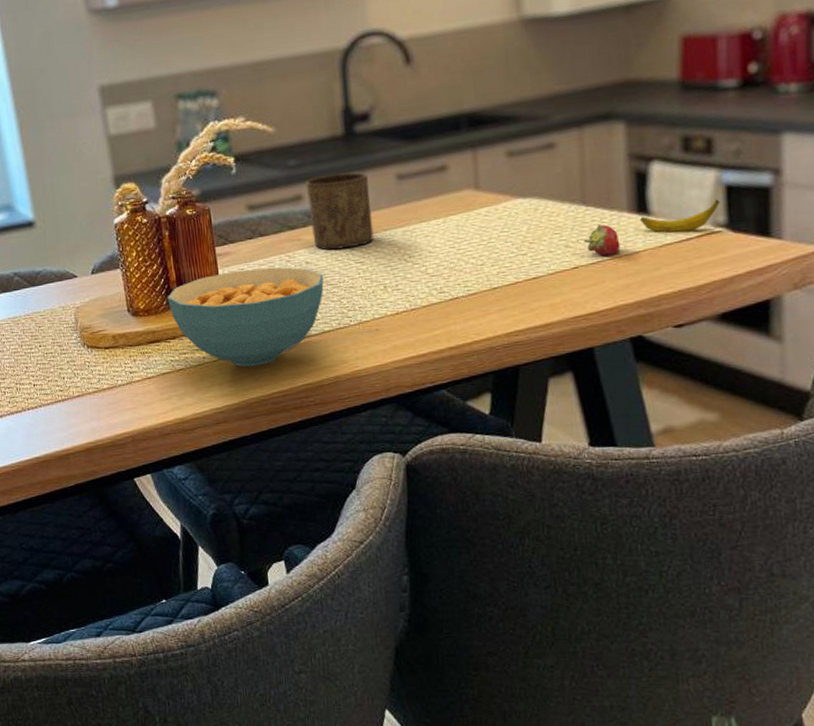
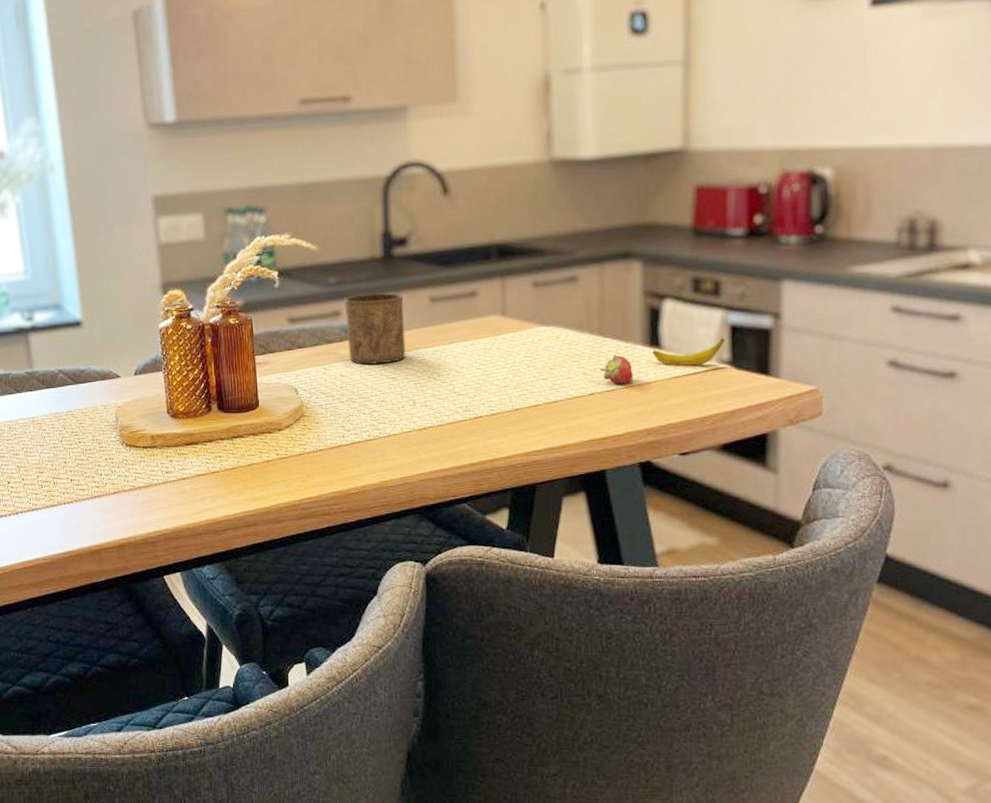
cereal bowl: present [167,267,324,367] -> none [206,378,357,473]

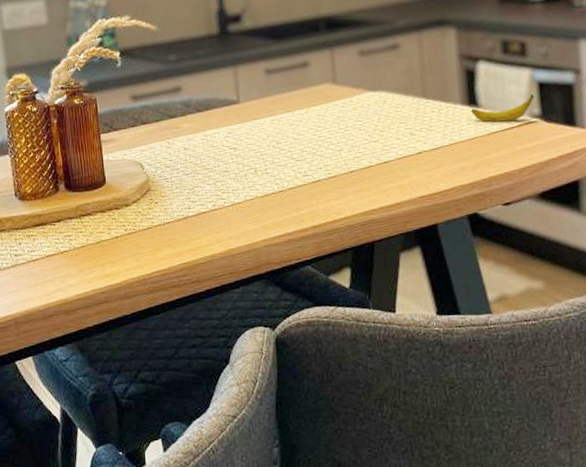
cup: present [344,293,406,365] -> none [184,67,246,137]
fruit: present [599,354,633,385] -> none [425,114,456,143]

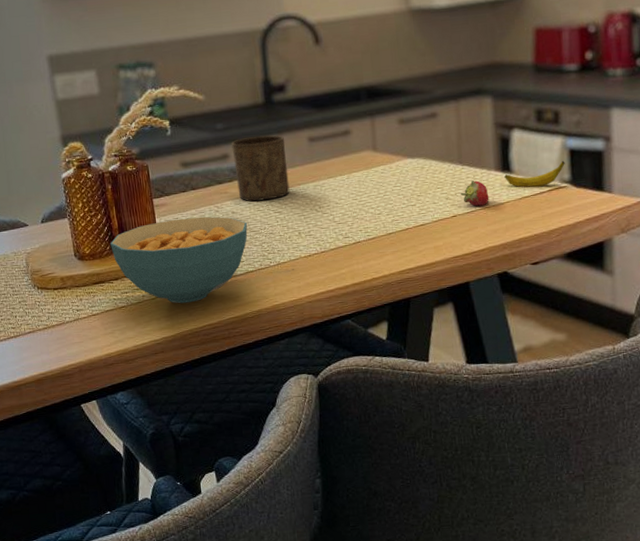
cereal bowl: none [54,153,201,248] -> present [110,216,248,304]
cup: none [184,67,246,137] -> present [231,135,290,202]
fruit: none [425,114,456,143] -> present [460,180,489,207]

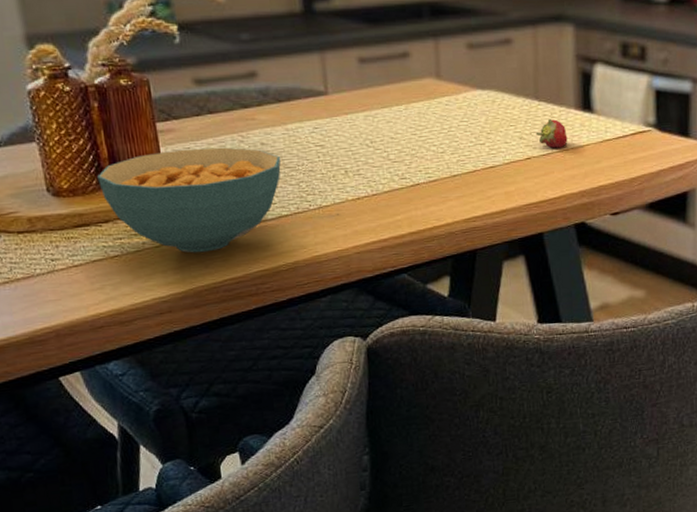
cup: present [231,135,290,202] -> none [260,52,335,132]
banana: present [504,161,565,188] -> none [585,102,650,130]

